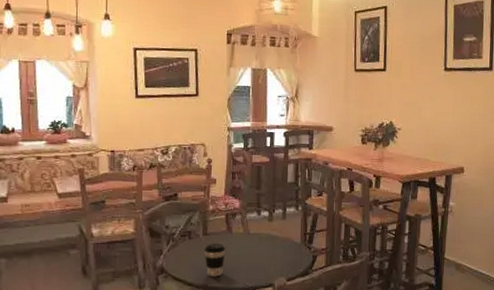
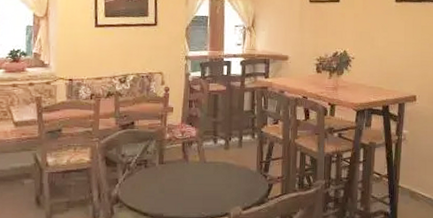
coffee cup: present [204,243,226,277] -> none [160,172,182,207]

